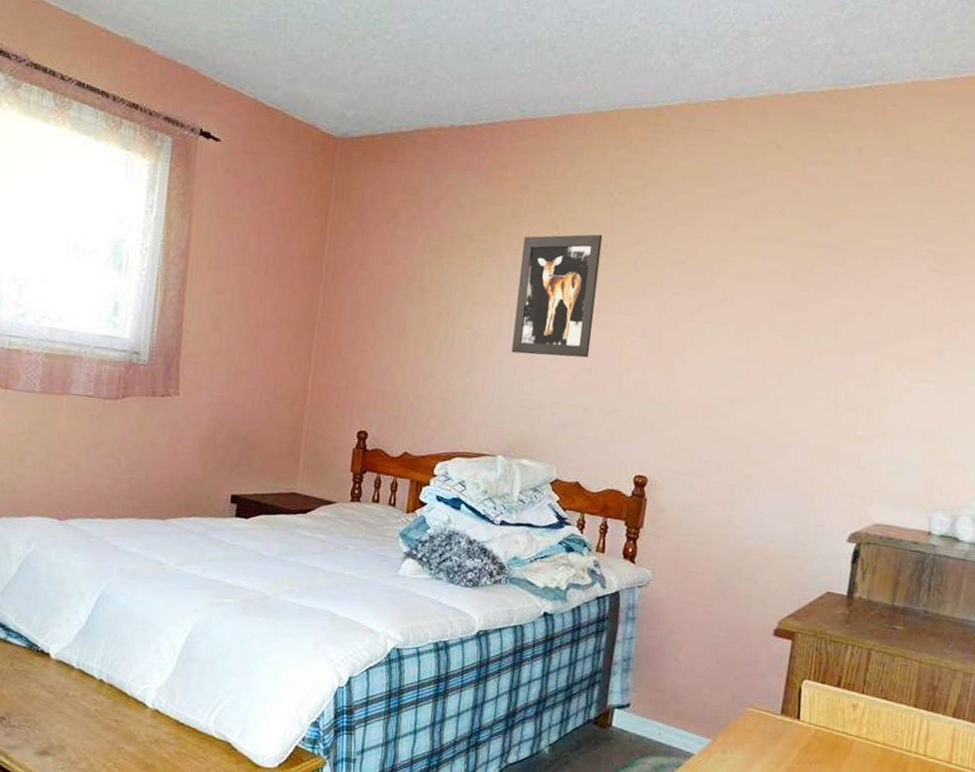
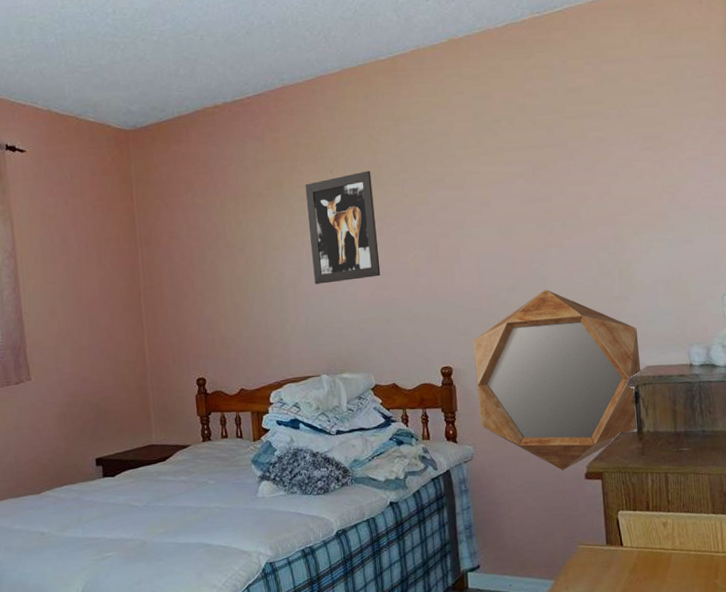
home mirror: none [665,411,874,621] -> present [473,289,641,471]

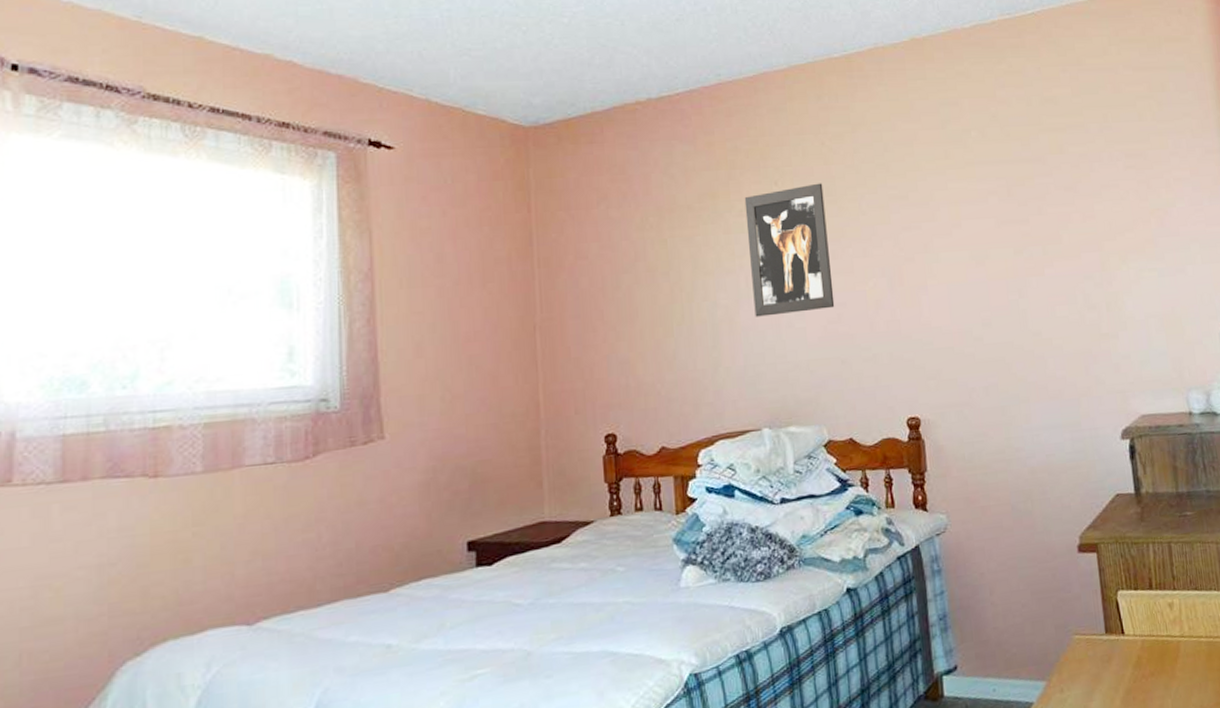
home mirror: present [473,289,641,471] -> none [944,324,1136,543]

